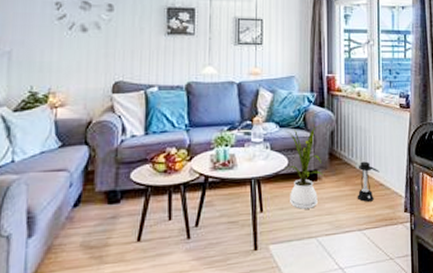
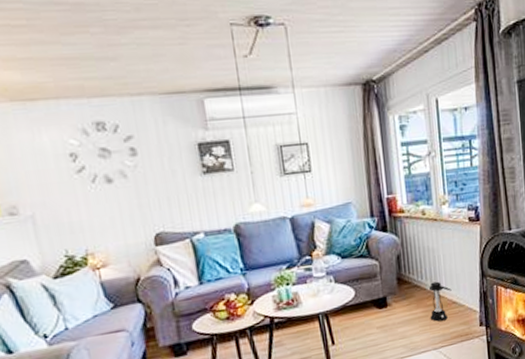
house plant: present [285,124,323,209] -> none [348,249,392,337]

